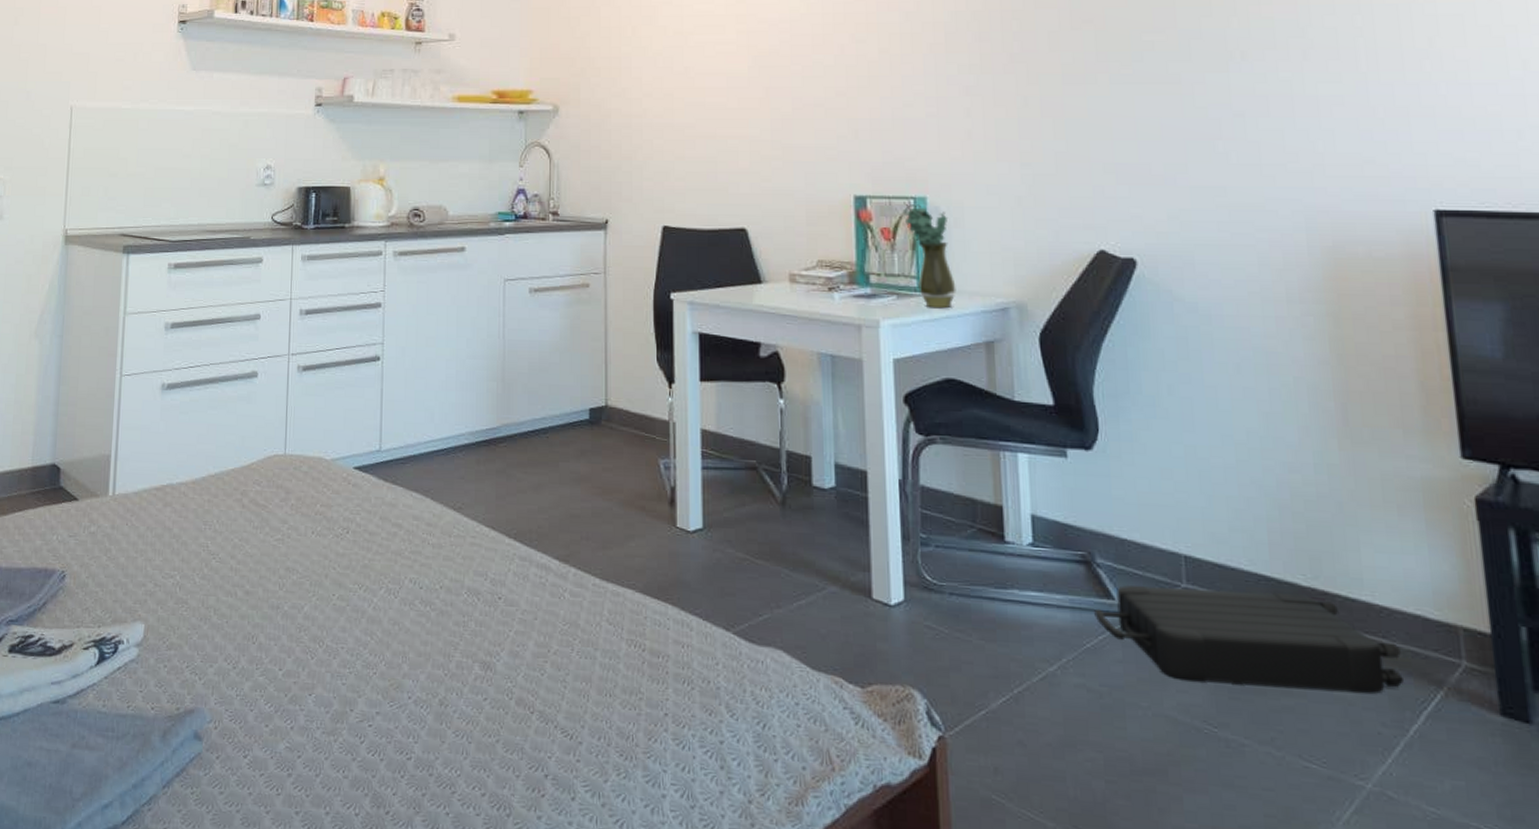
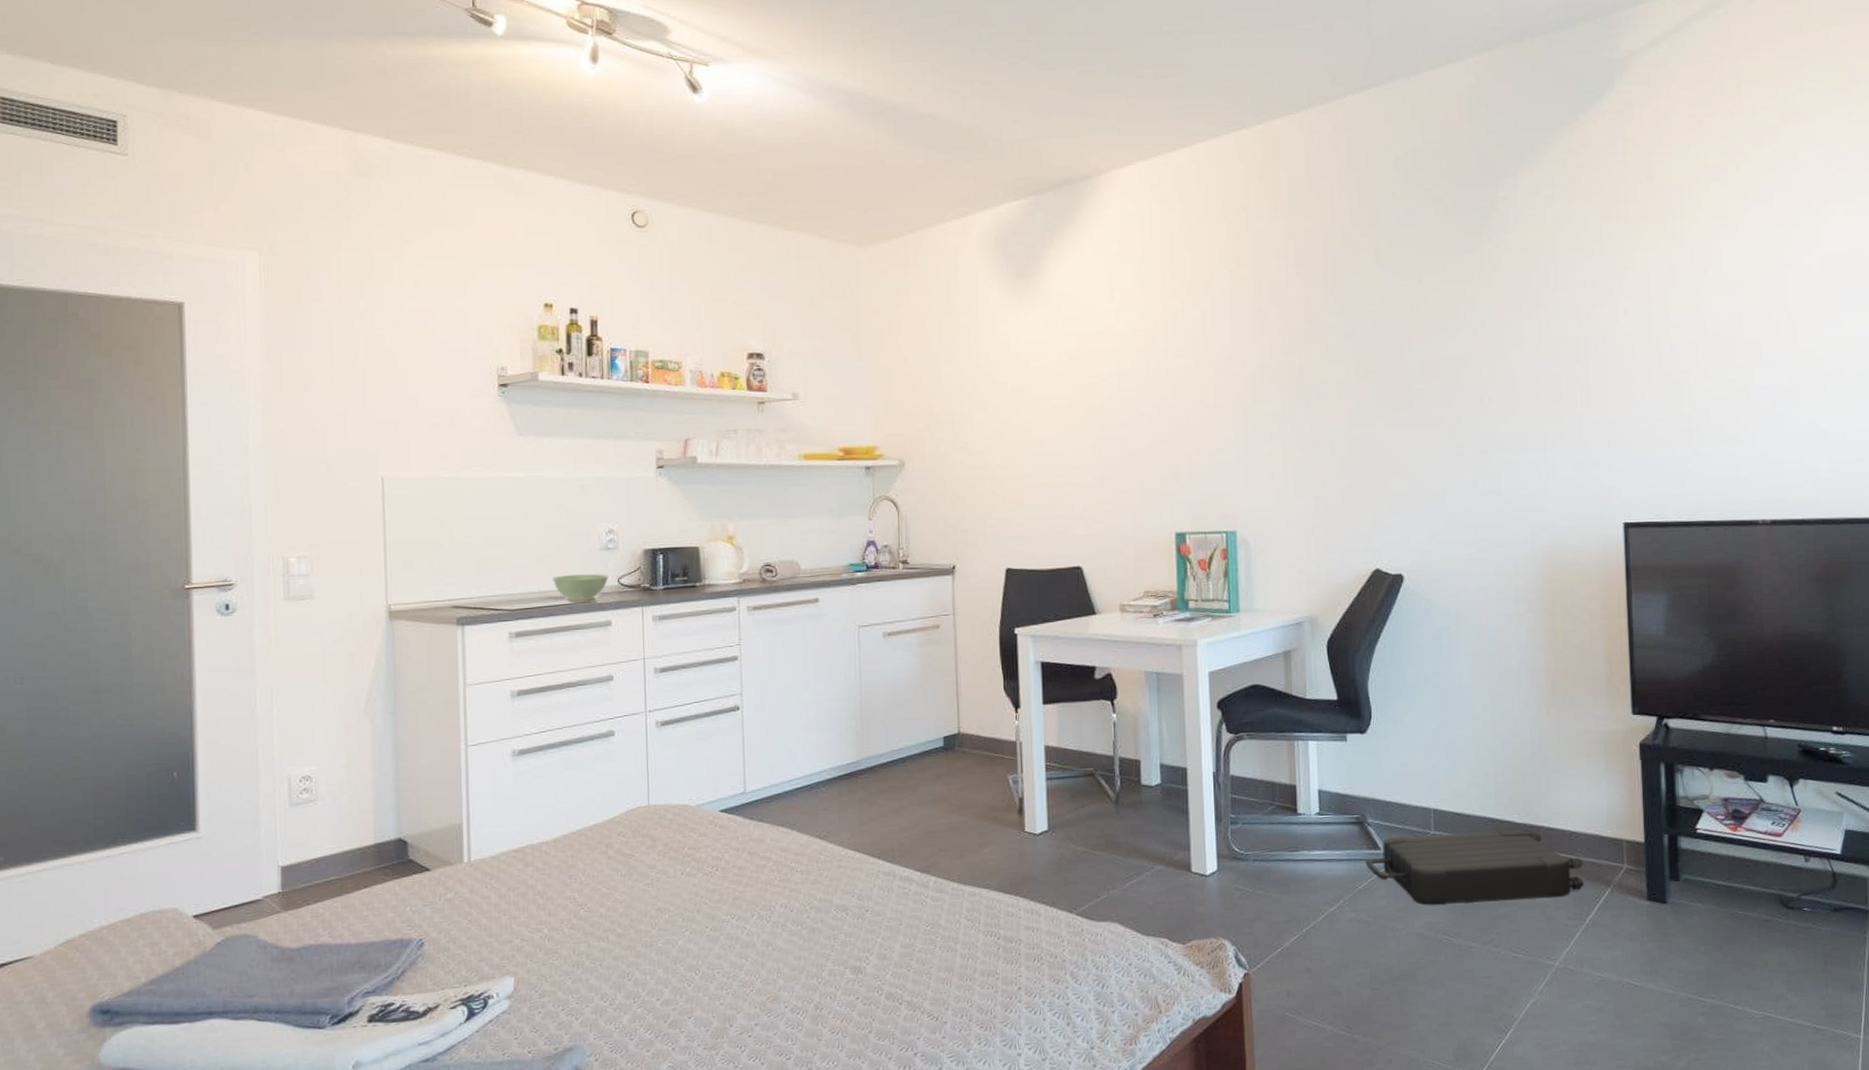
bowl: none [212,209,264,239] -> present [553,574,609,604]
vase: present [903,201,956,309] -> none [1217,536,1261,626]

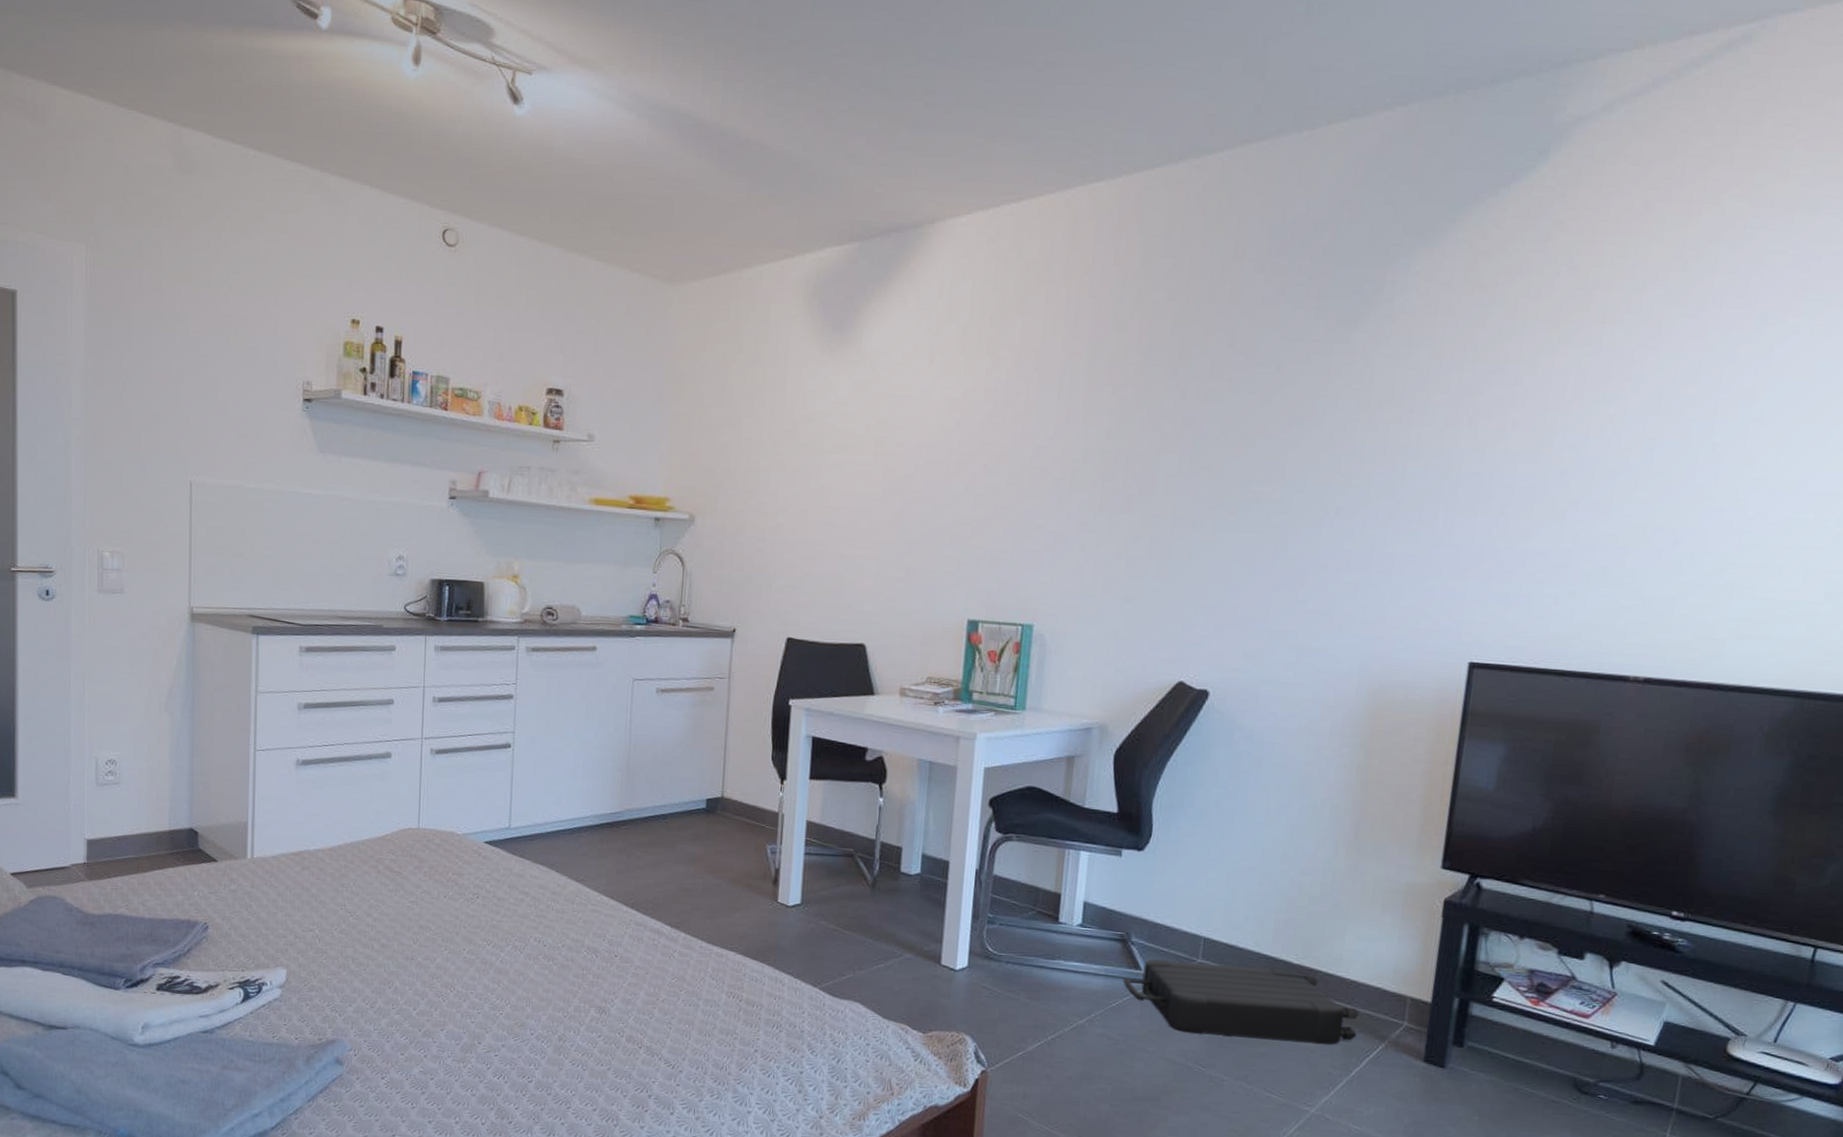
bowl: present [553,574,609,604] -> none [343,596,396,626]

